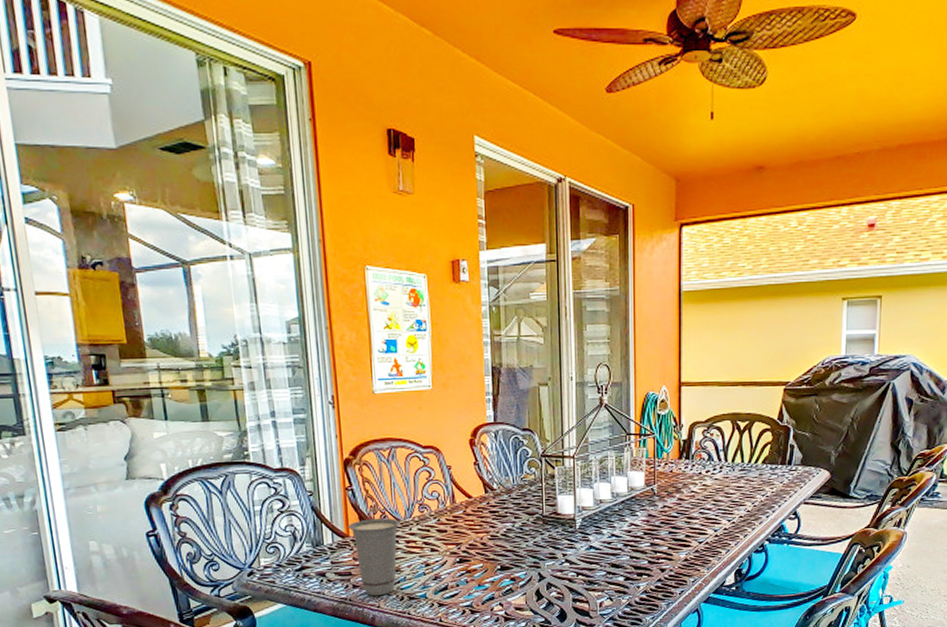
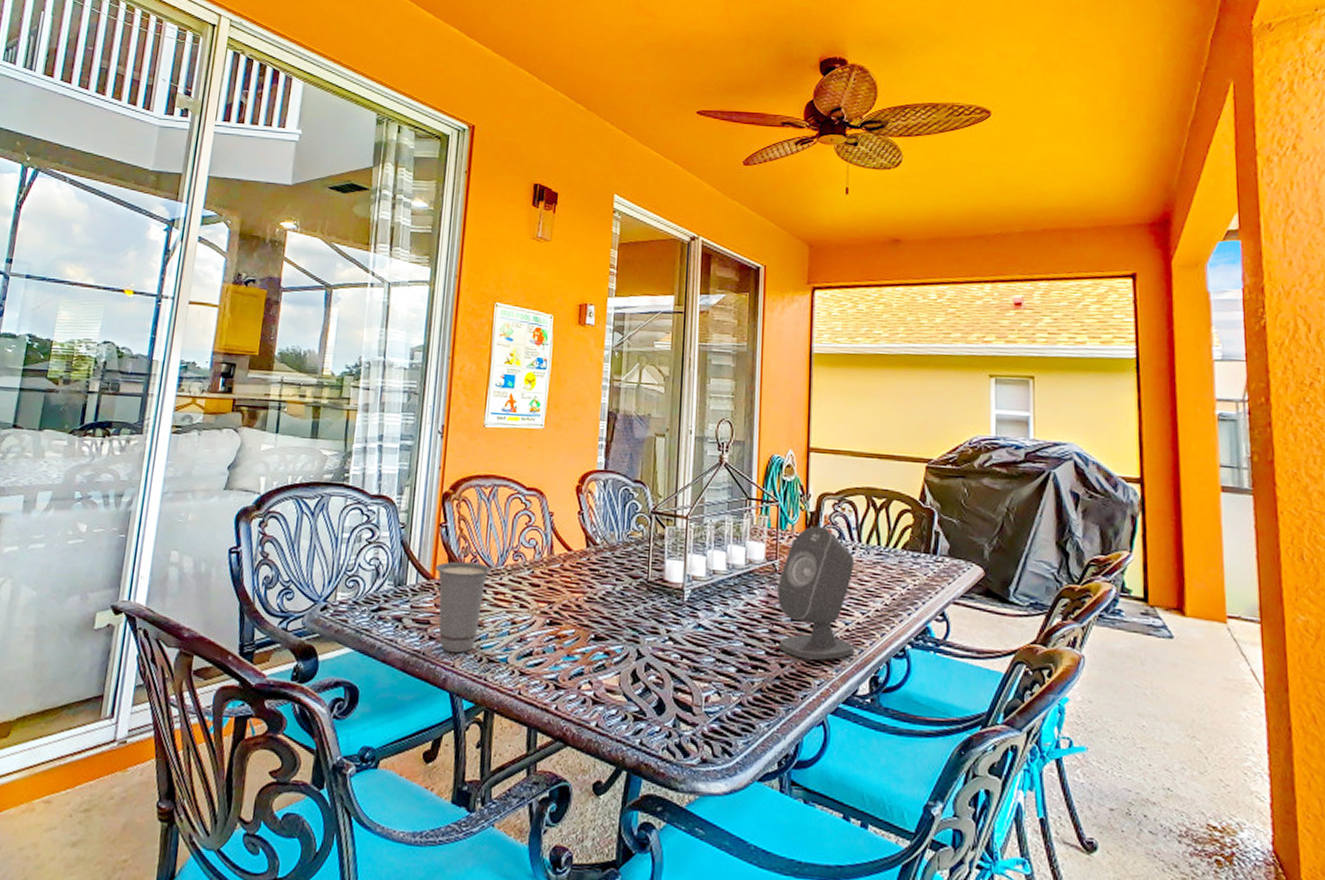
speaker: none [655,451,723,563] -> present [776,526,855,661]

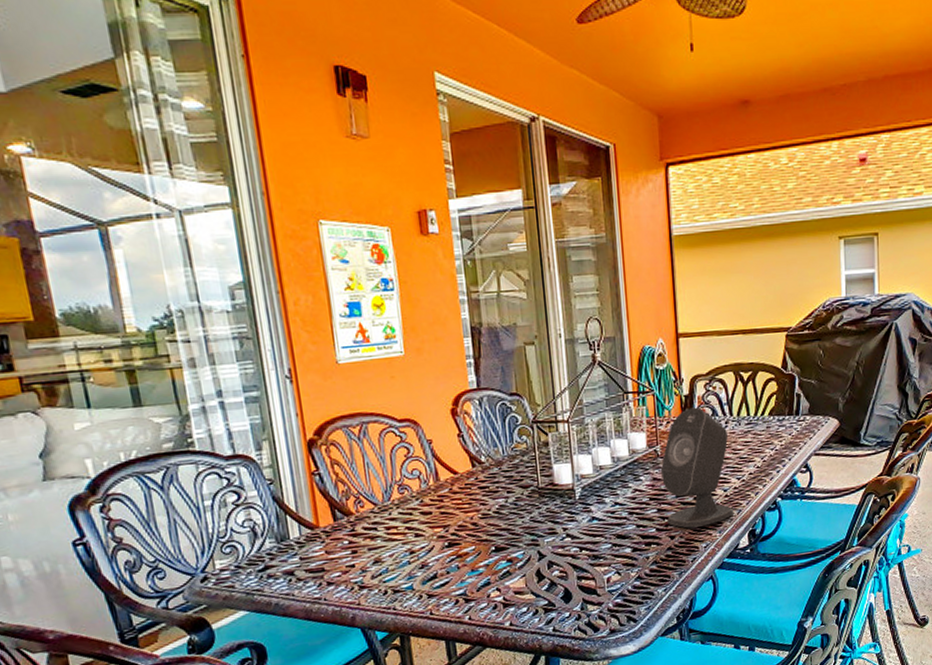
cup: present [435,561,491,654] -> none [317,503,378,593]

